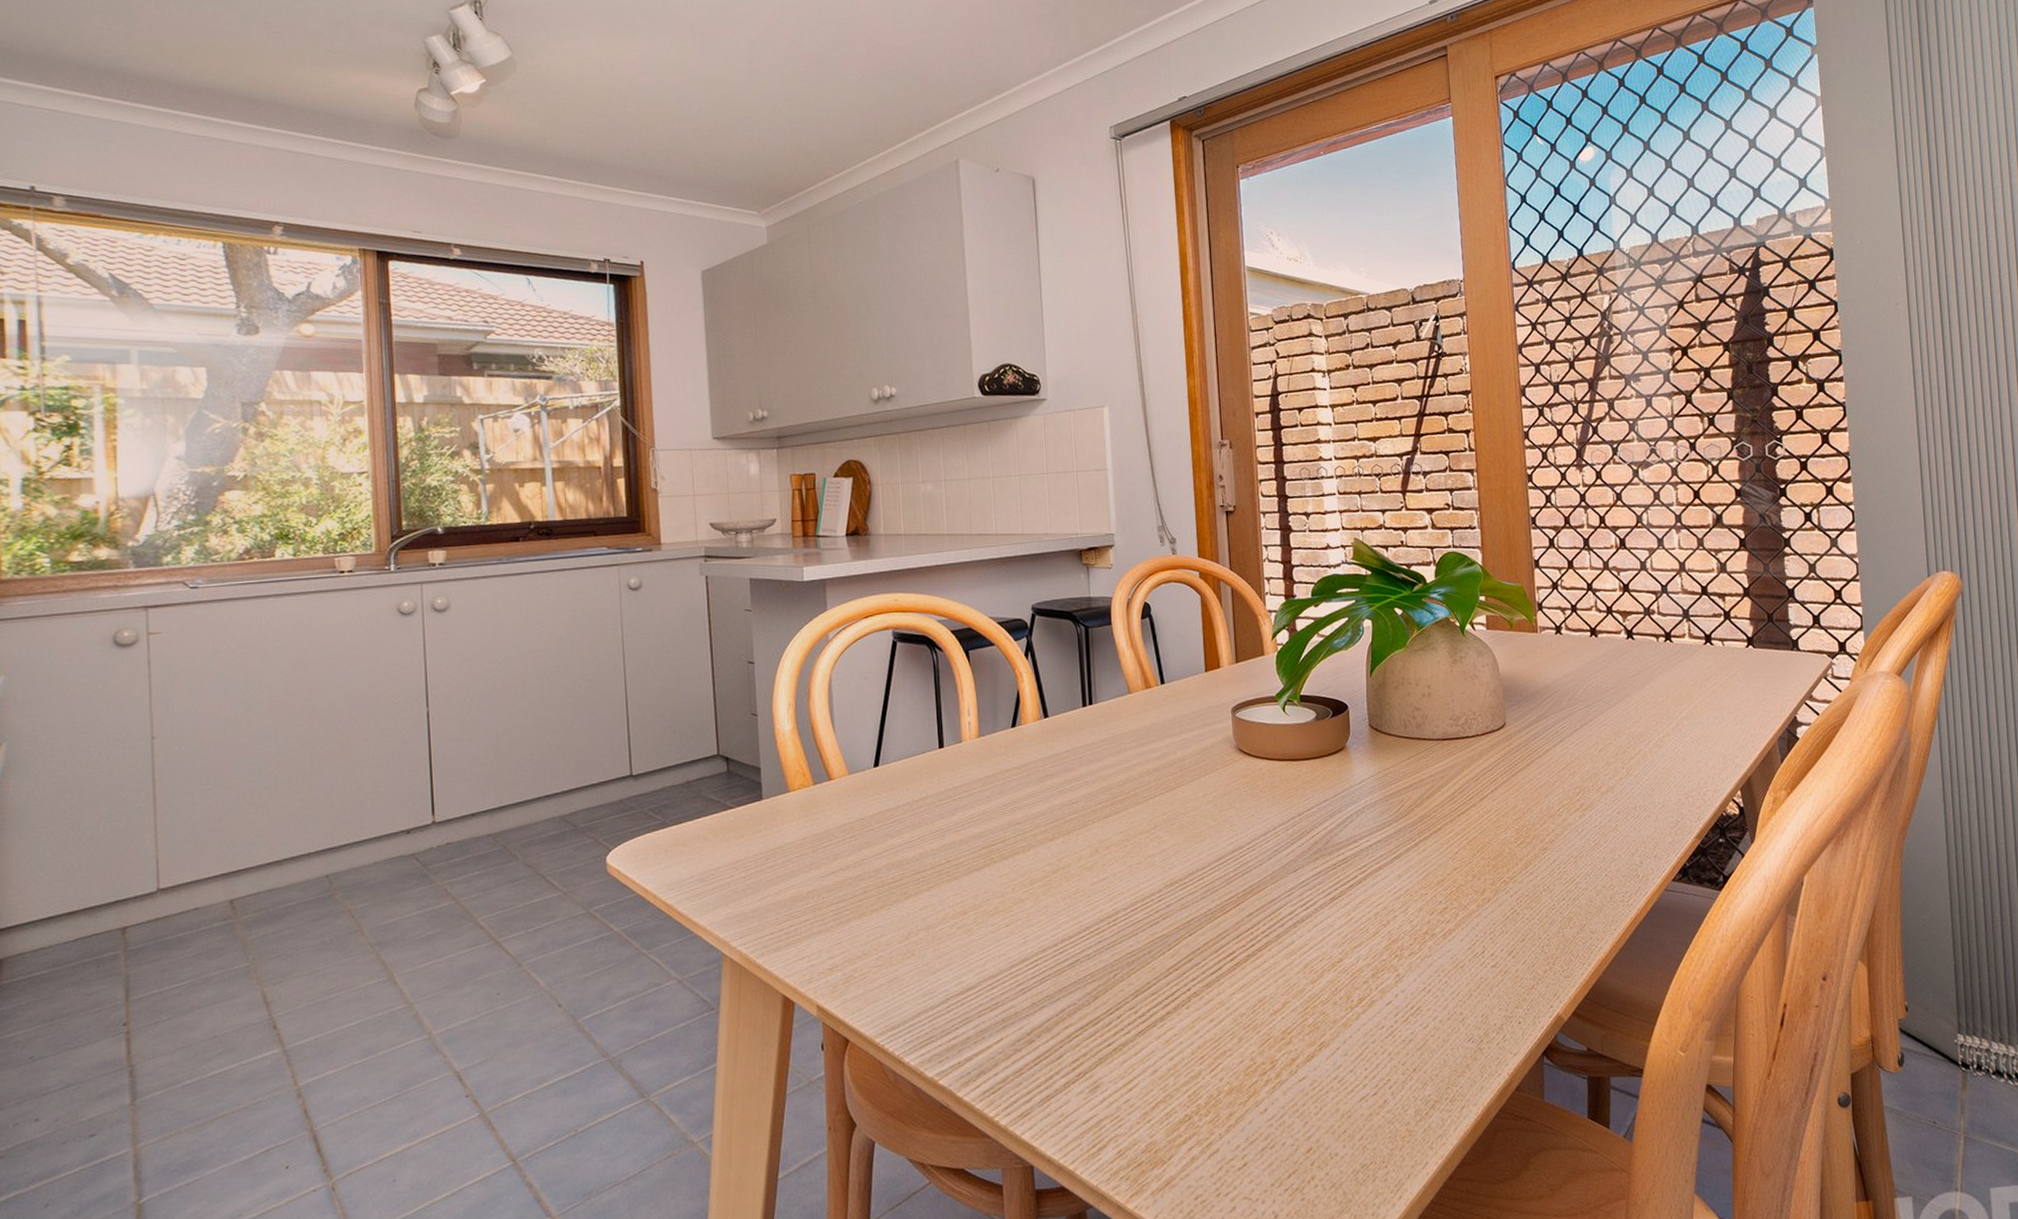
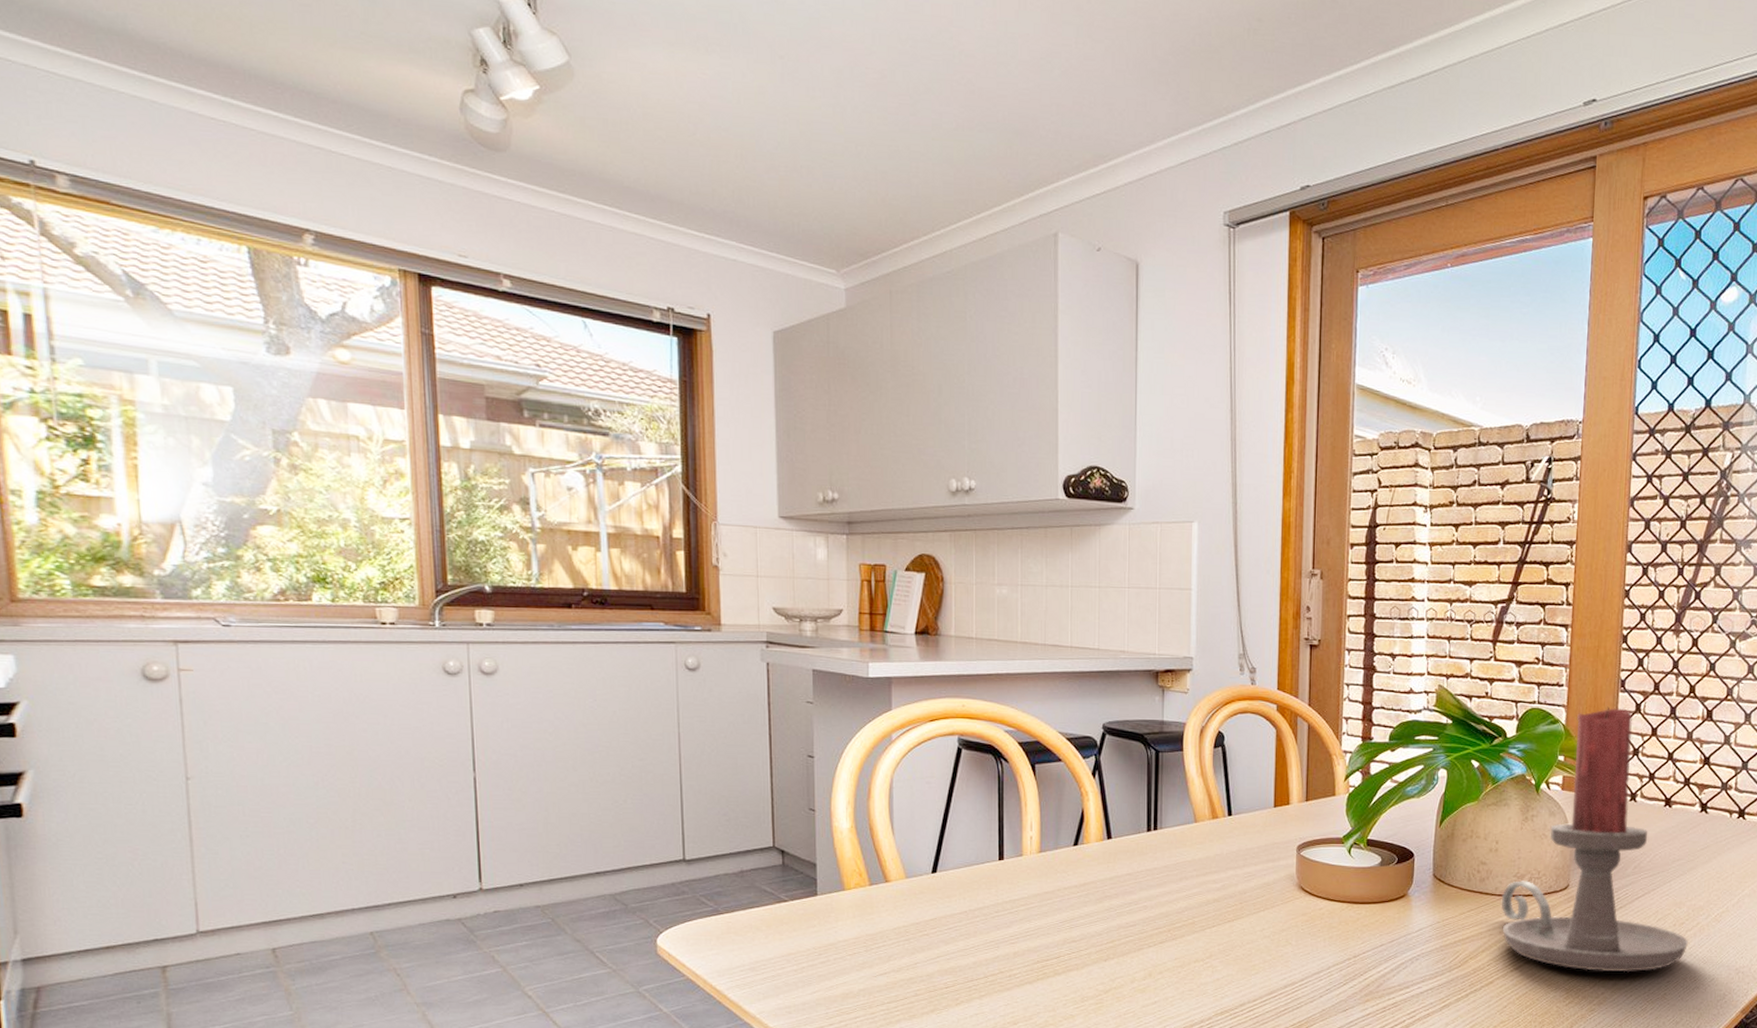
candle holder: none [1439,544,1634,809] -> present [1501,706,1689,973]

